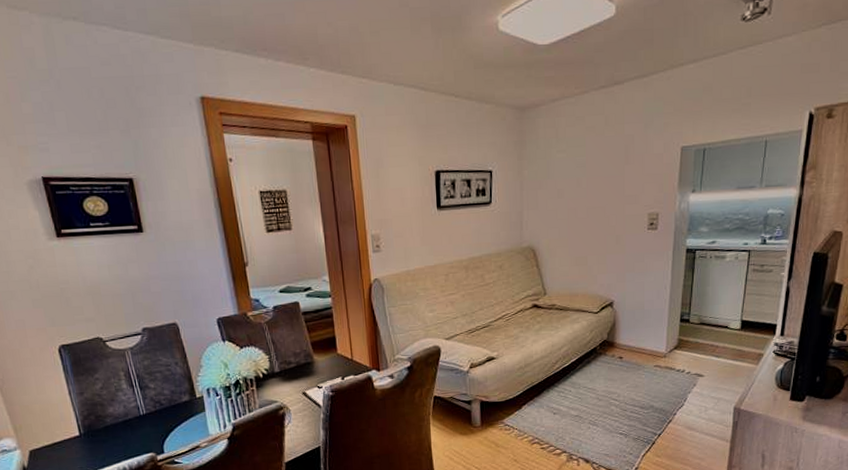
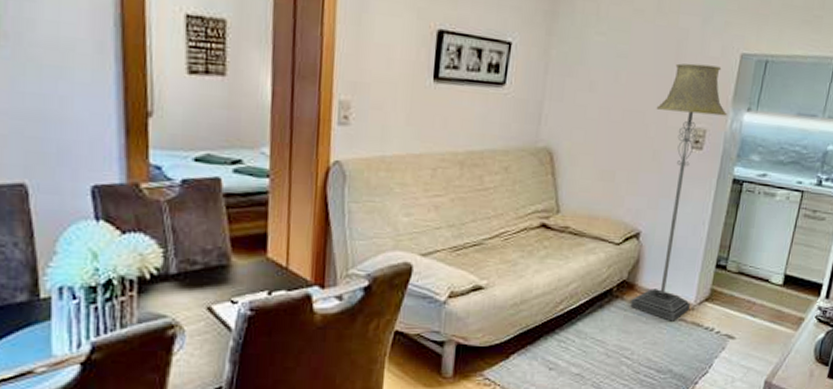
floor lamp: none [612,160,675,368] -> present [630,63,728,321]

